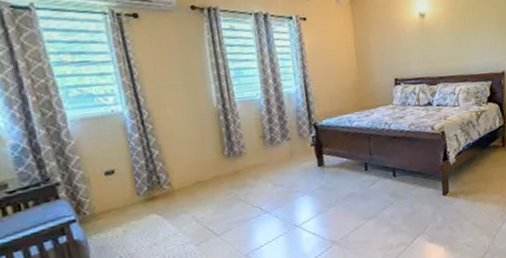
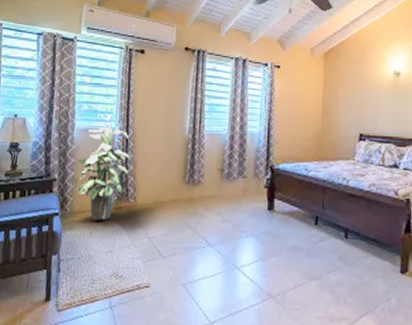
indoor plant: none [81,106,155,218] -> present [76,122,130,221]

